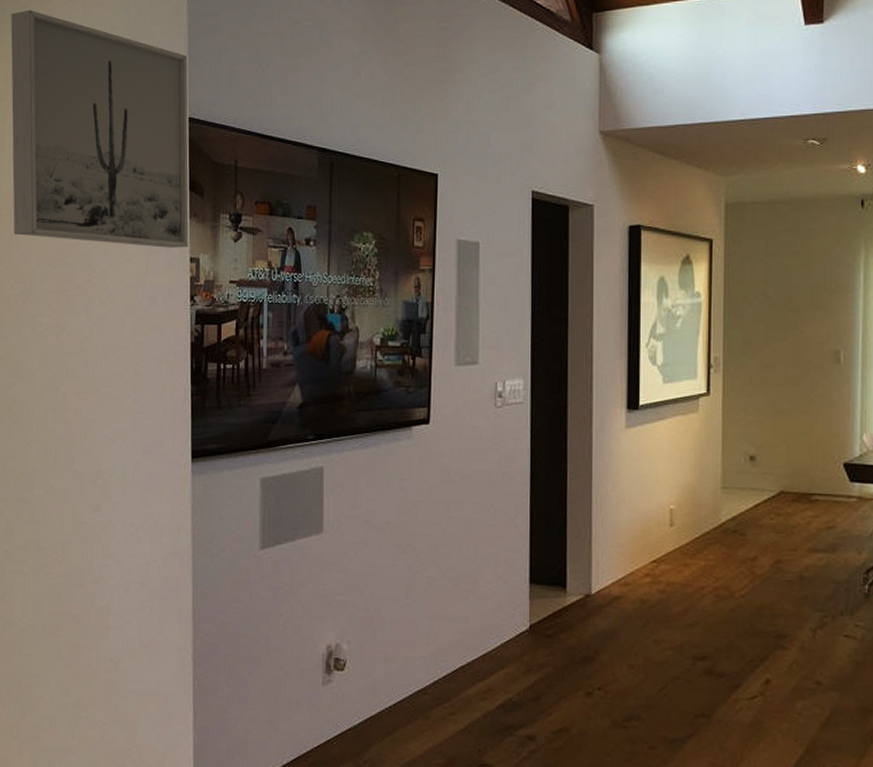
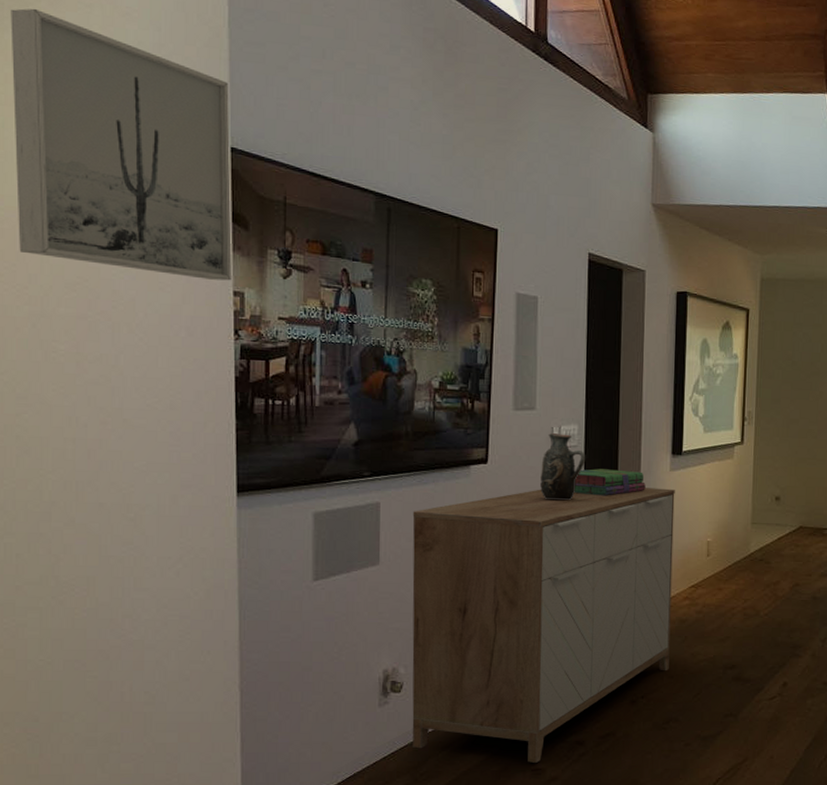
sideboard: none [355,448,632,757] -> present [412,488,675,763]
decorative vase: none [484,389,532,463] -> present [540,433,586,501]
stack of books: none [520,427,598,458] -> present [574,469,646,496]

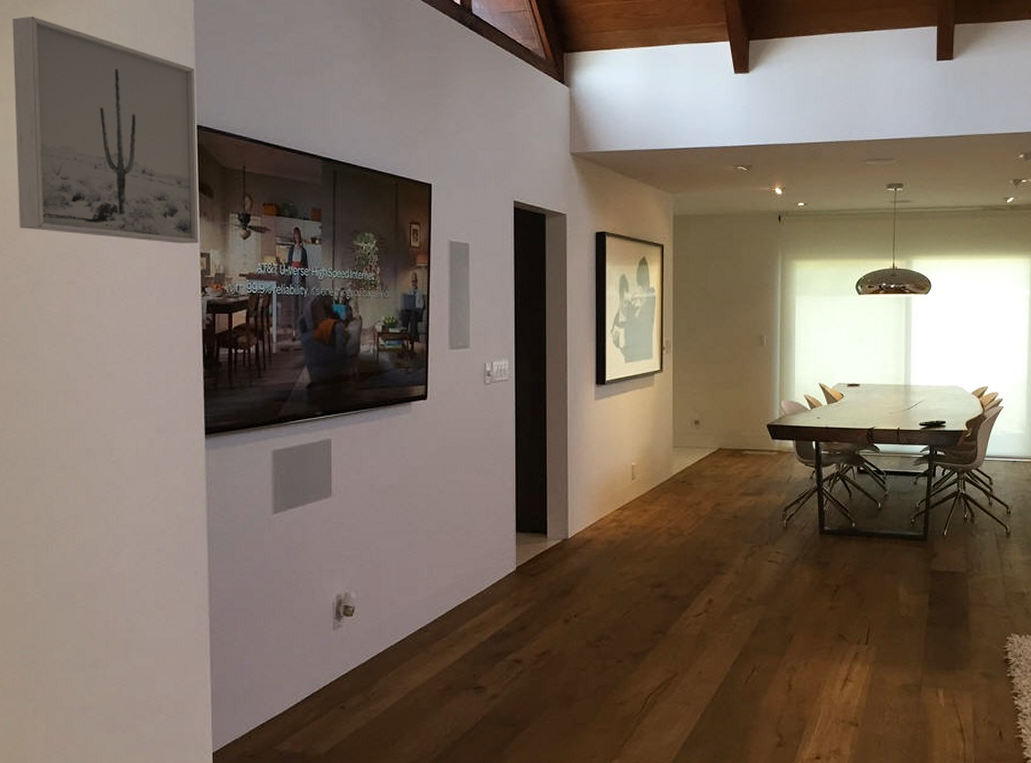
sideboard: present [412,488,675,763] -> none [360,417,600,681]
decorative vase: present [540,433,586,501] -> none [475,369,517,432]
stack of books: present [574,469,646,496] -> none [506,400,572,426]

